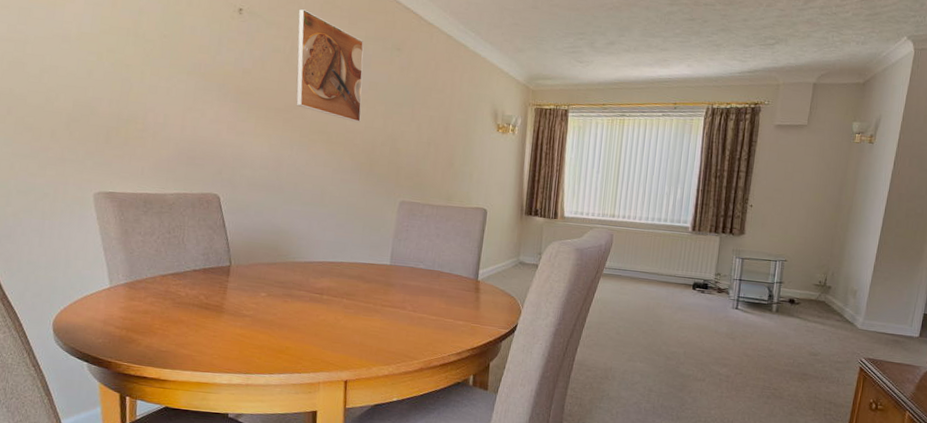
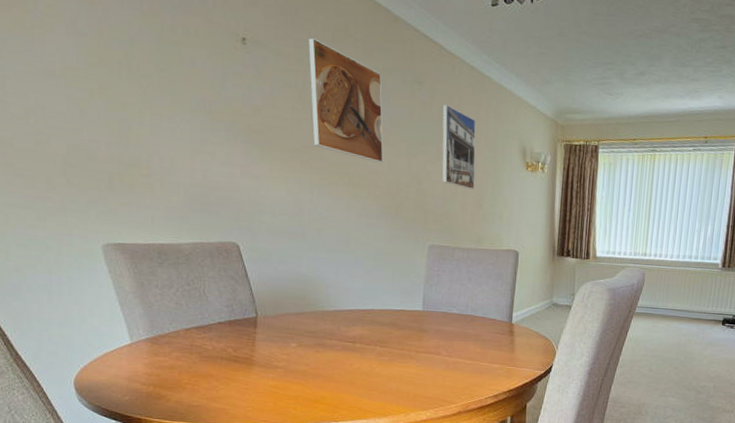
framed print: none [415,70,451,150] -> present [442,105,476,190]

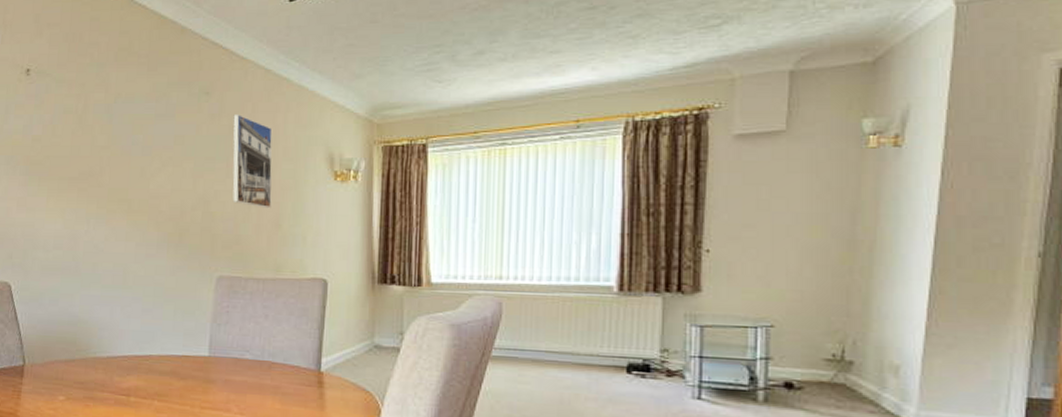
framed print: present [308,37,384,163] -> none [90,60,167,185]

